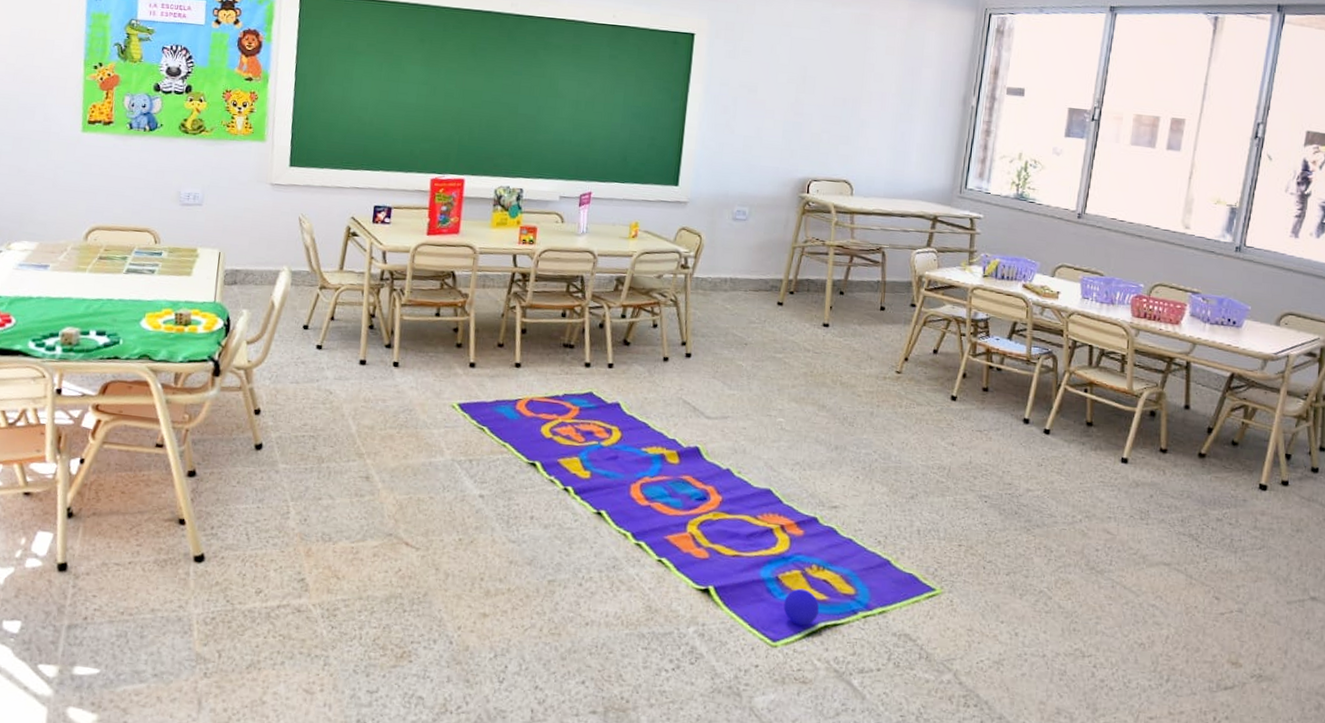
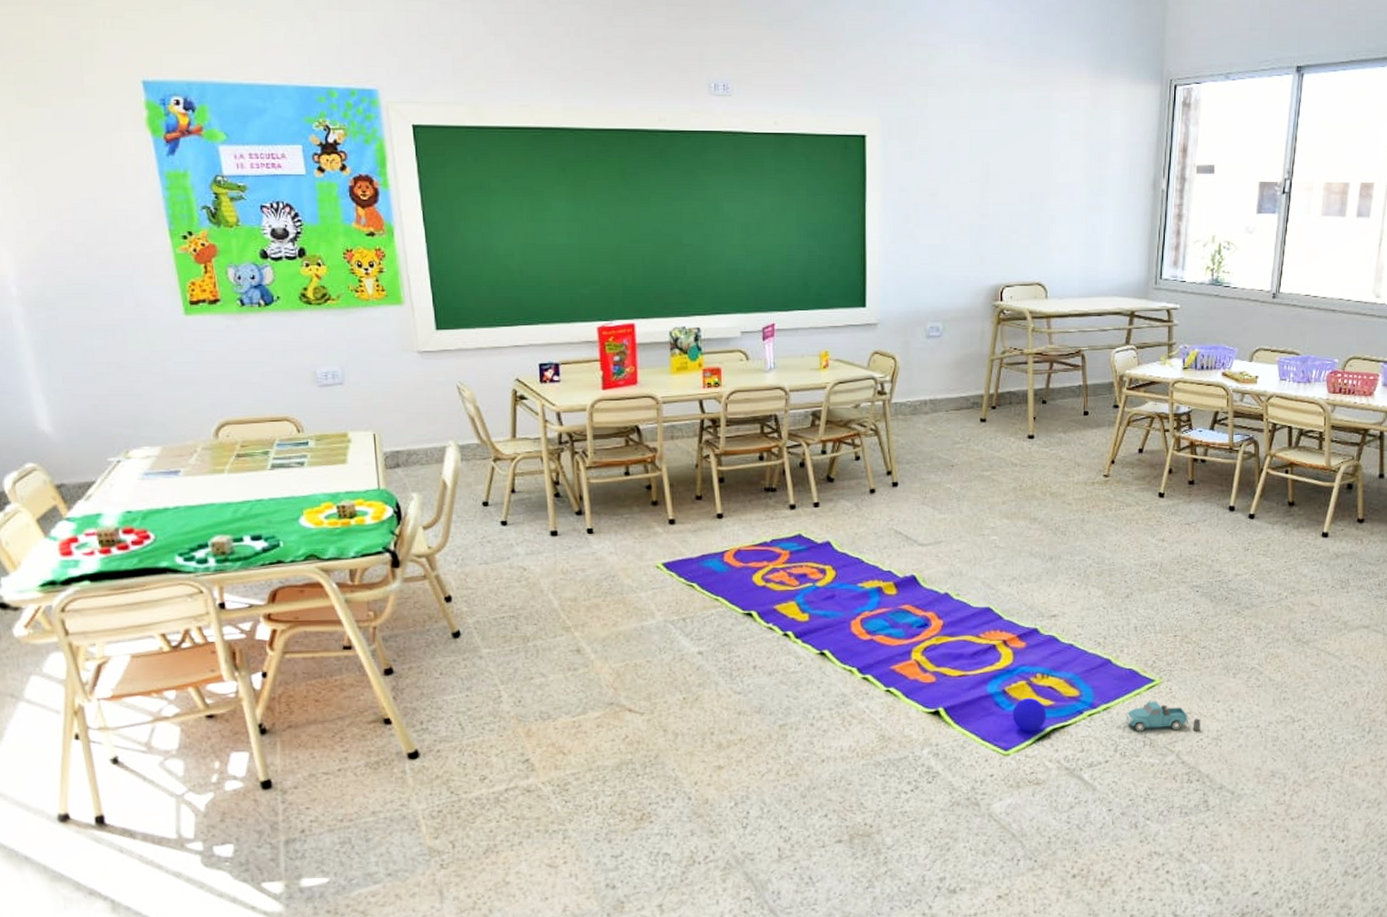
toy truck: none [902,611,982,652] -> present [1126,701,1201,732]

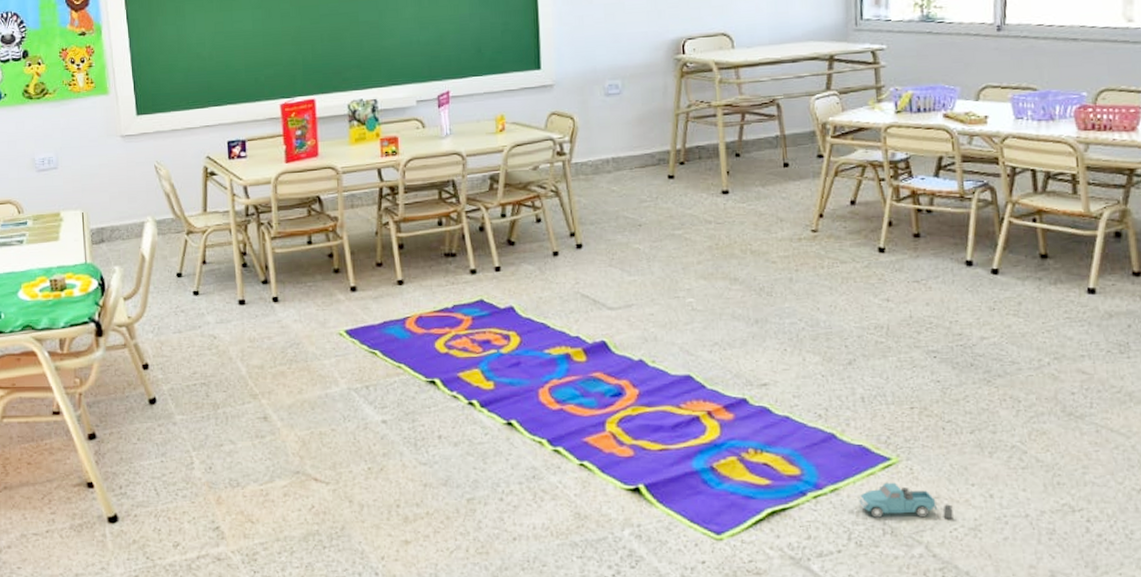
ball: present [1013,697,1047,732] -> none [723,475,764,514]

